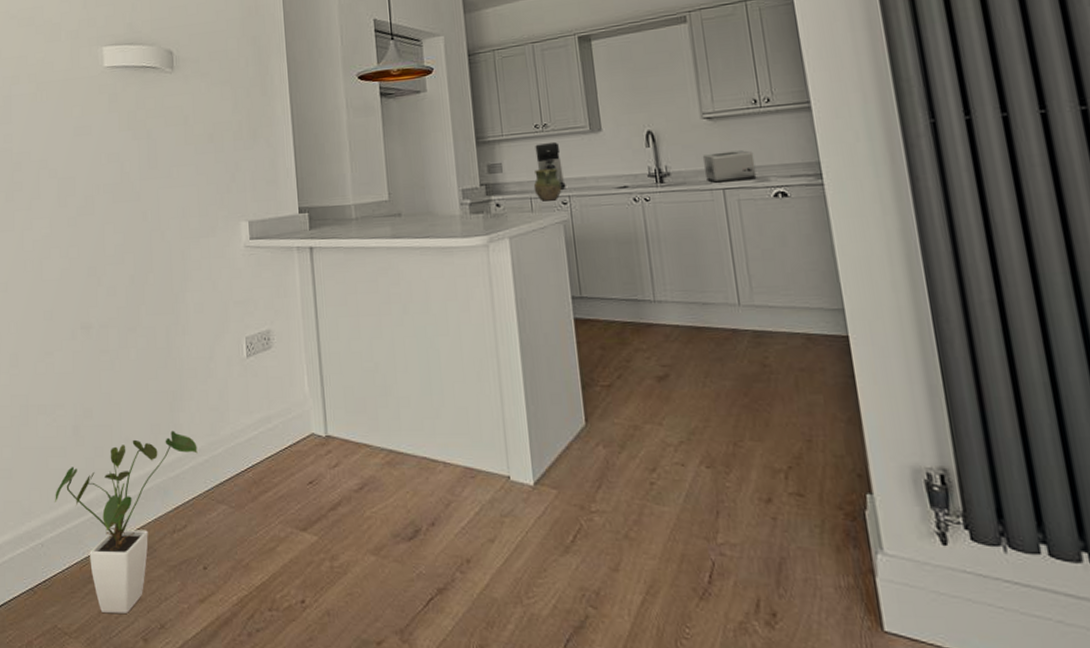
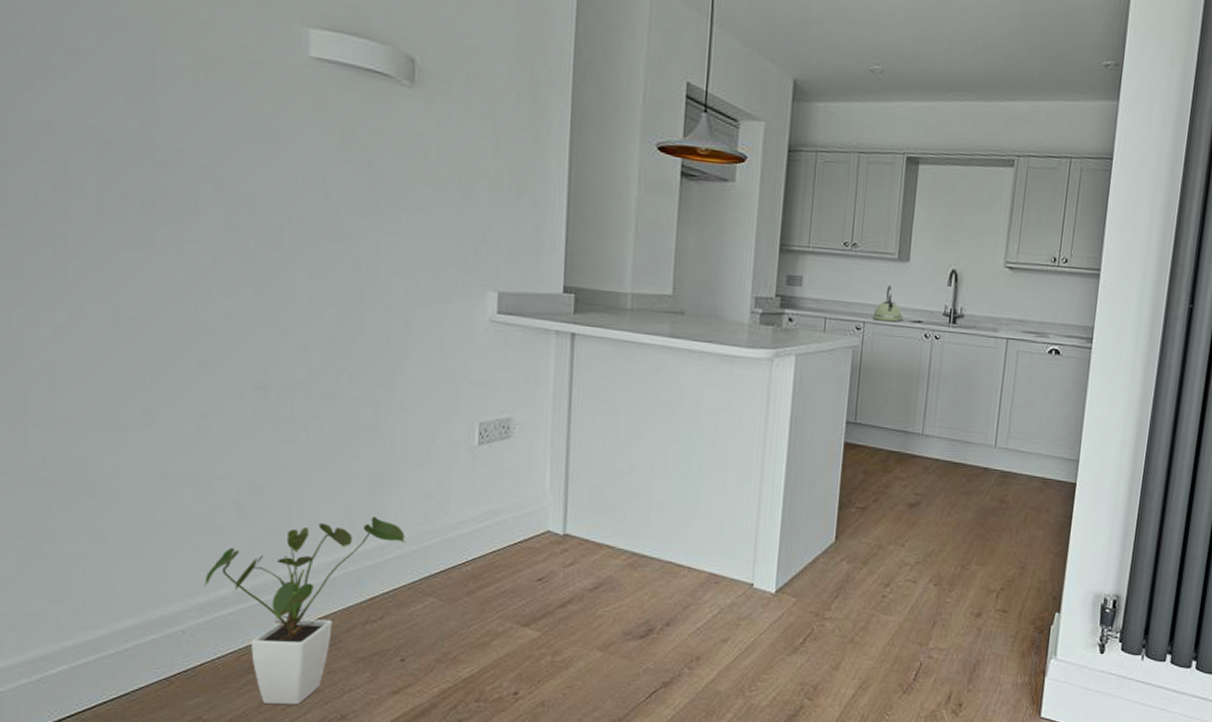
ceramic jug: present [533,168,562,201] -> none [830,290,859,324]
coffee maker: present [535,141,566,190] -> none [838,263,864,315]
kettle: none [576,157,607,193] -> present [873,285,903,322]
toaster: present [702,150,757,184] -> none [995,303,1041,334]

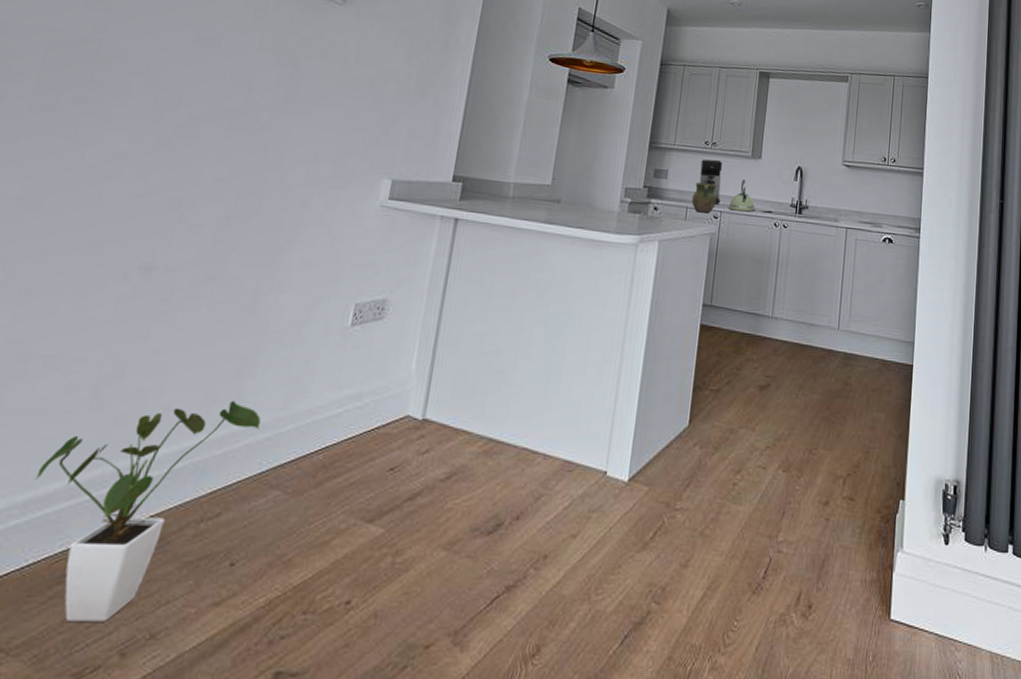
ceramic jug: none [830,290,859,324] -> present [691,182,717,214]
coffee maker: none [838,263,864,315] -> present [699,159,722,205]

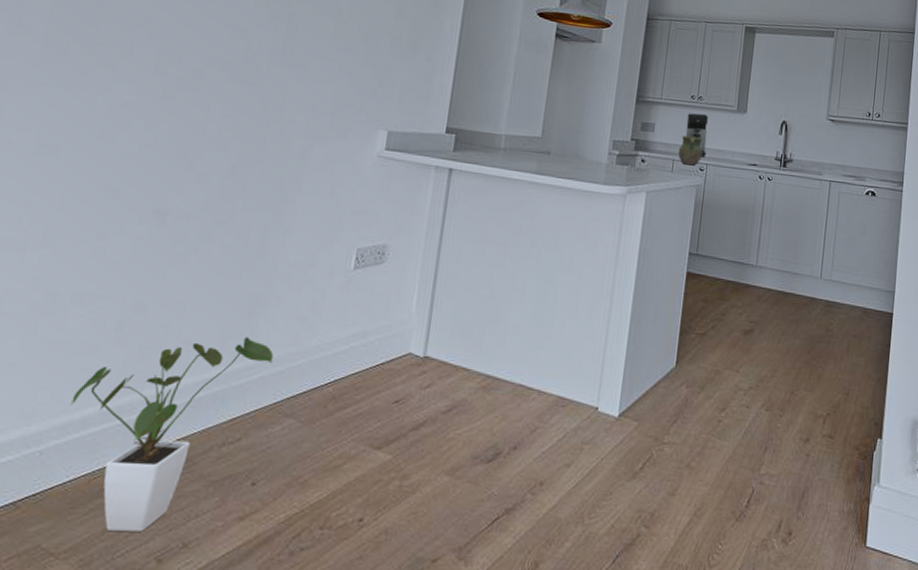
kettle: present [729,179,755,212] -> none [714,133,740,165]

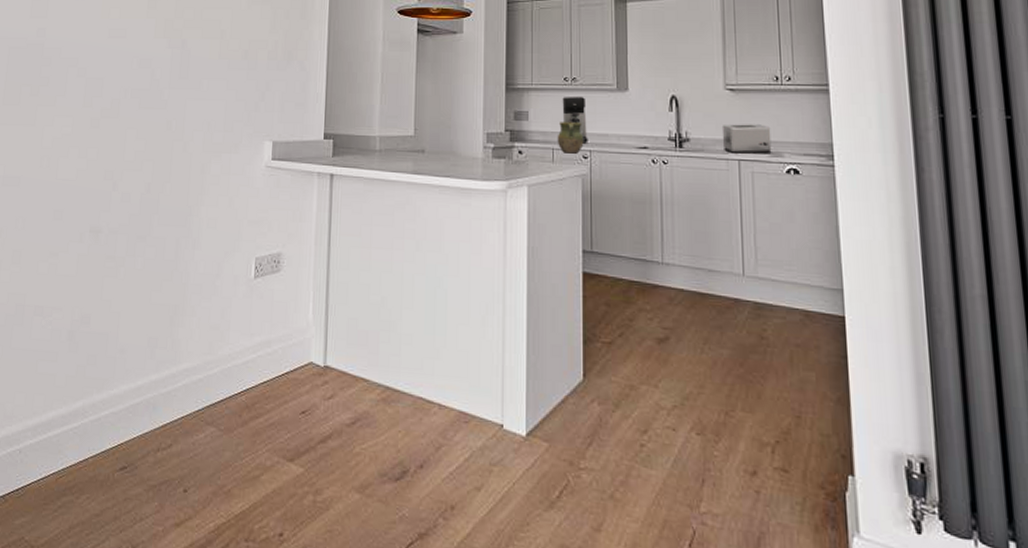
house plant: present [69,337,274,532] -> none [38,345,193,531]
toaster: none [819,150,859,178] -> present [721,124,772,155]

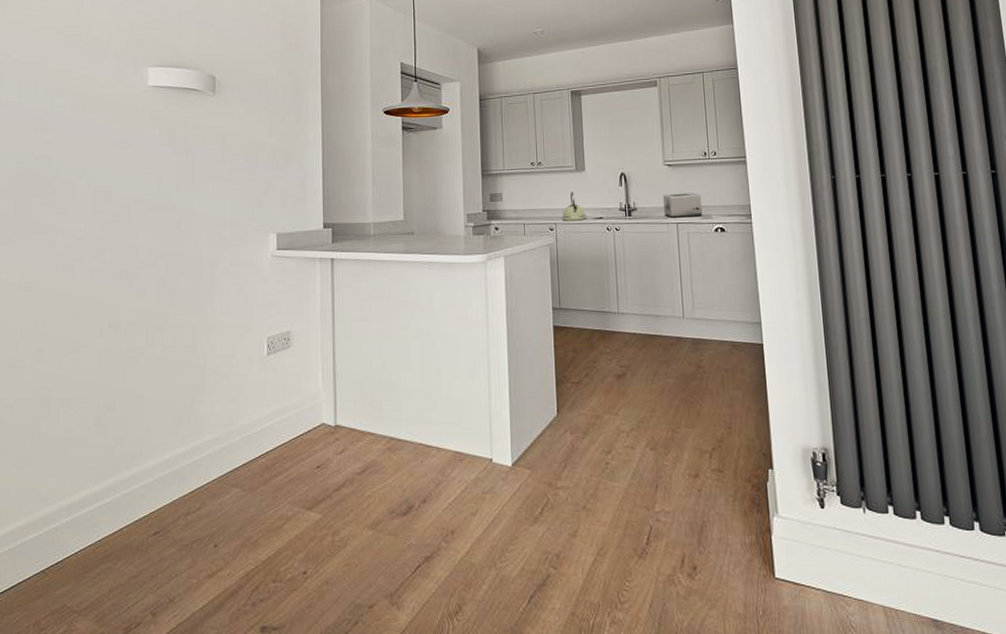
ceramic jug: present [557,122,584,154] -> none [527,200,550,227]
coffee maker: present [562,96,588,144] -> none [530,177,554,218]
kettle: none [598,115,628,149] -> present [562,192,586,221]

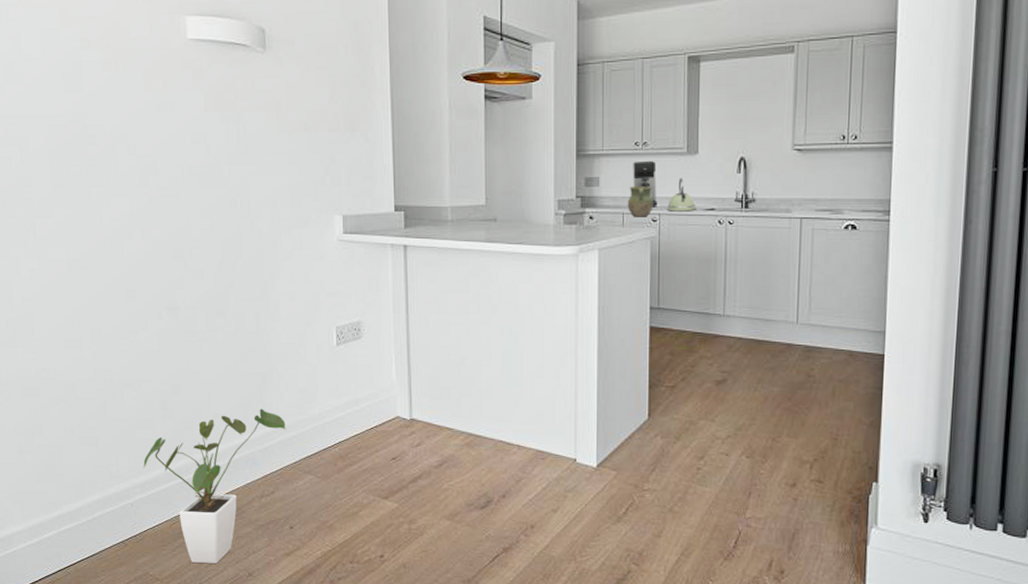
house plant: none [71,421,215,590] -> present [142,408,286,564]
ceramic jug: none [527,200,550,227] -> present [627,187,653,217]
coffee maker: none [530,177,554,218] -> present [633,160,658,208]
toaster: present [662,193,703,219] -> none [786,183,834,213]

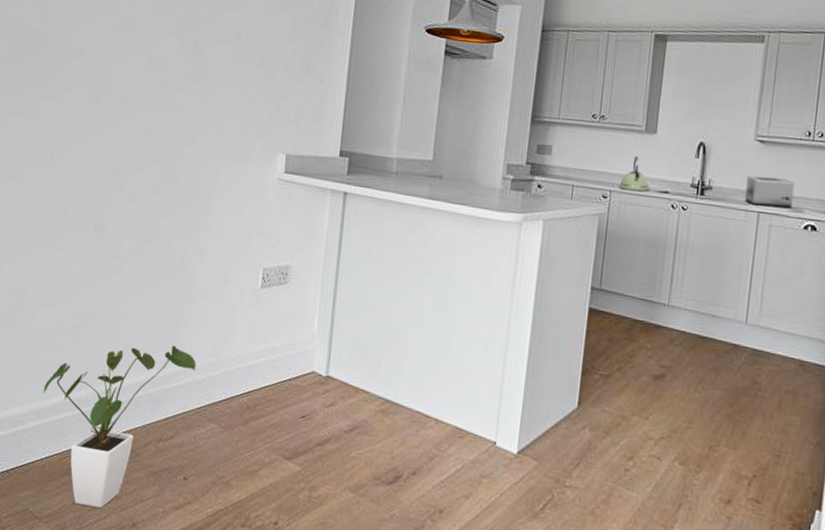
ceramic jug: present [627,187,653,217] -> none [578,159,606,193]
coffee maker: present [633,160,658,208] -> none [586,134,612,183]
toaster: none [786,183,834,213] -> present [745,176,795,209]

